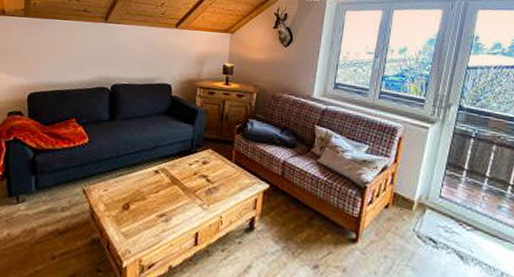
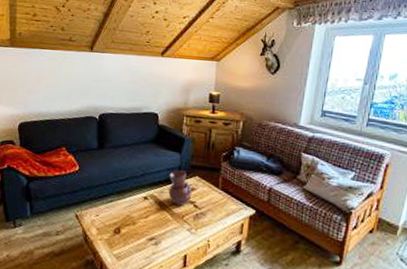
vase: none [180,142,205,180] -> present [168,170,193,206]

